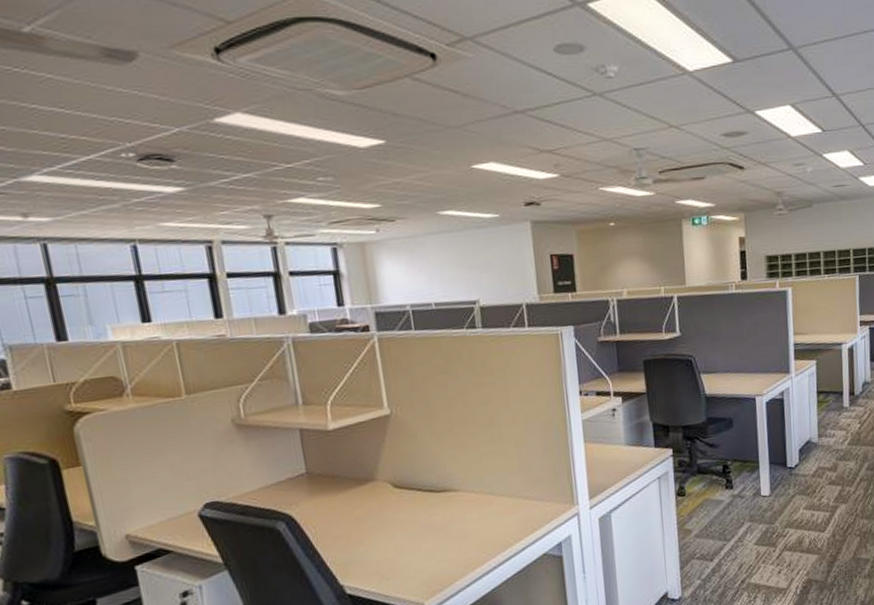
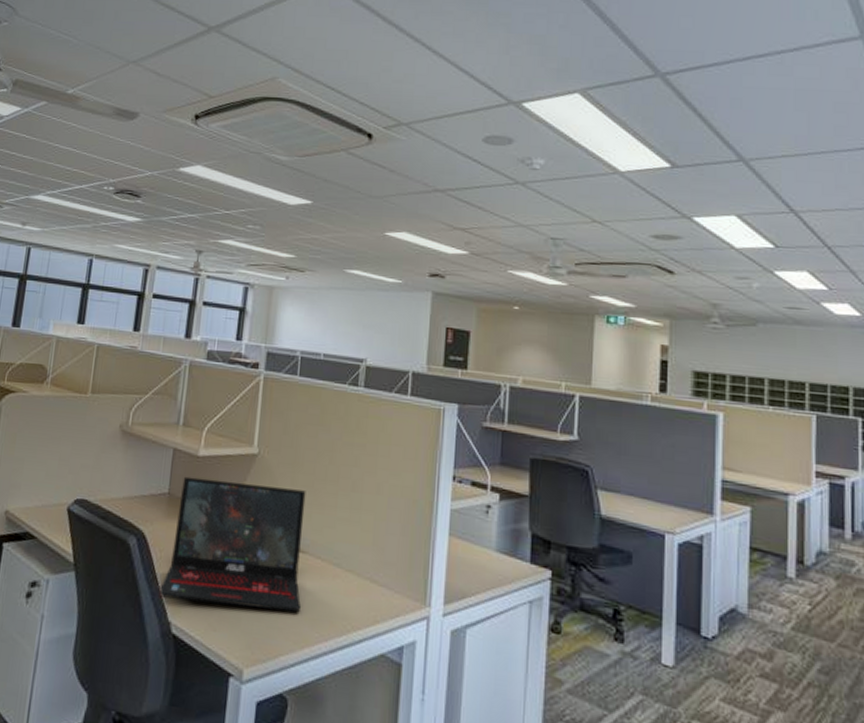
laptop: none [318,437,465,568] -> present [157,476,306,613]

